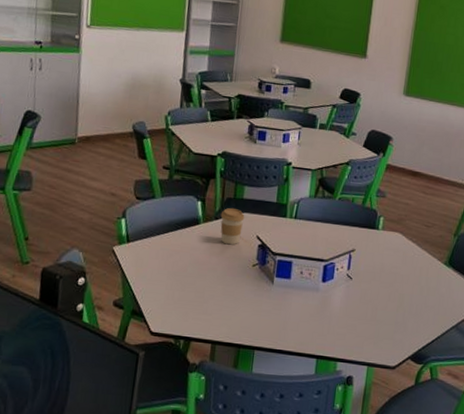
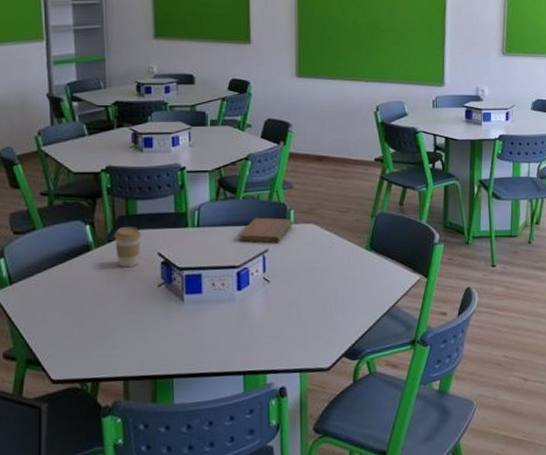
notebook: none [330,218,381,246] -> present [239,217,293,244]

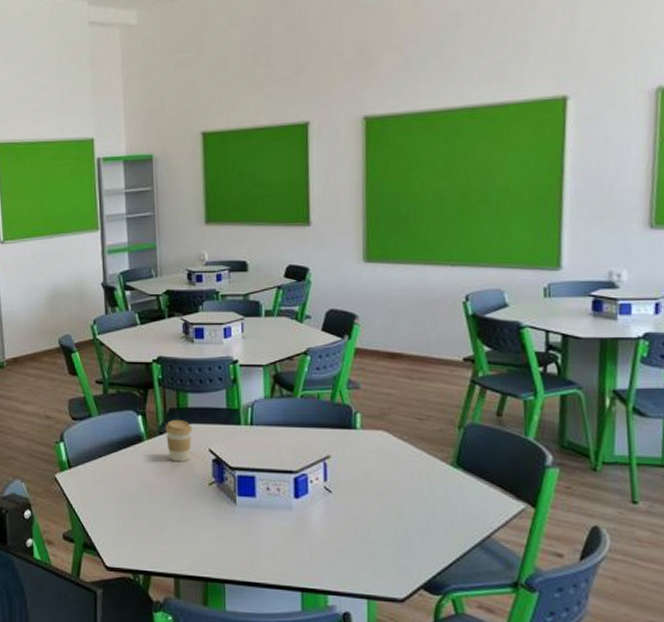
notebook: present [239,217,293,244] -> none [296,419,359,450]

